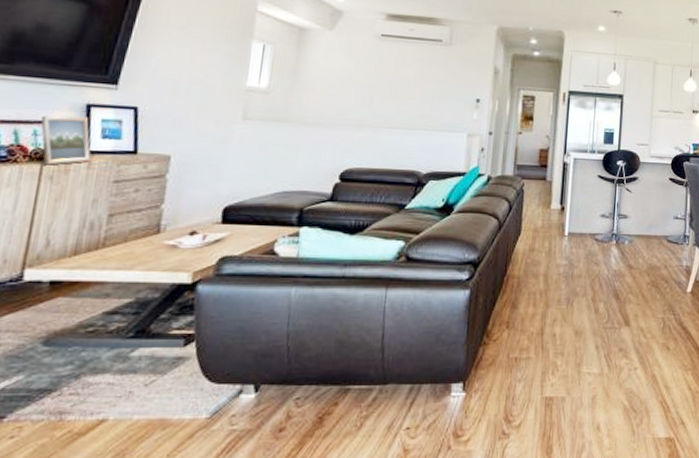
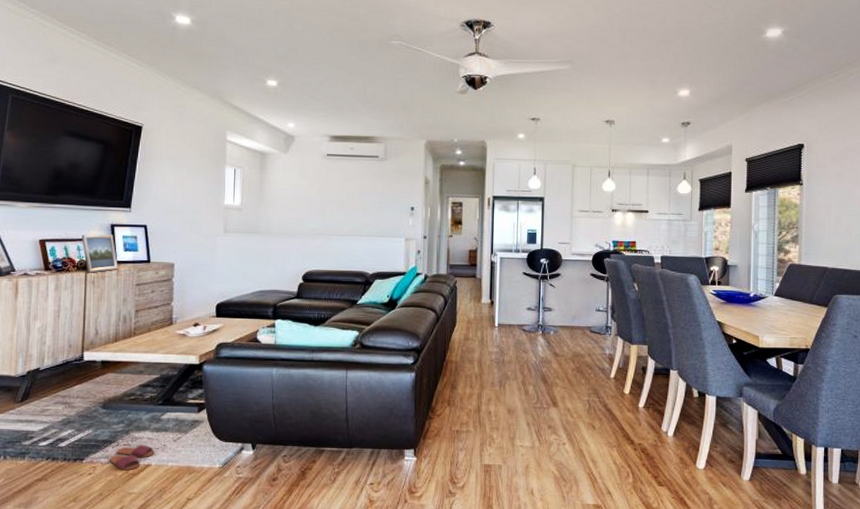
slippers: none [44,392,115,429] -> present [109,444,155,470]

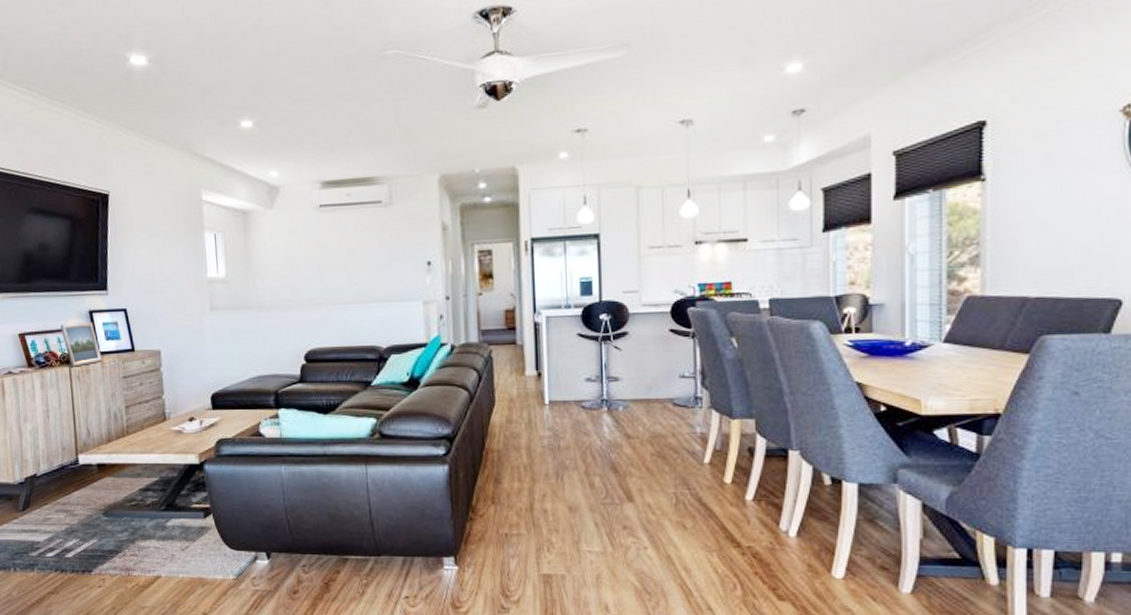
slippers: present [109,444,155,470] -> none [117,554,163,582]

